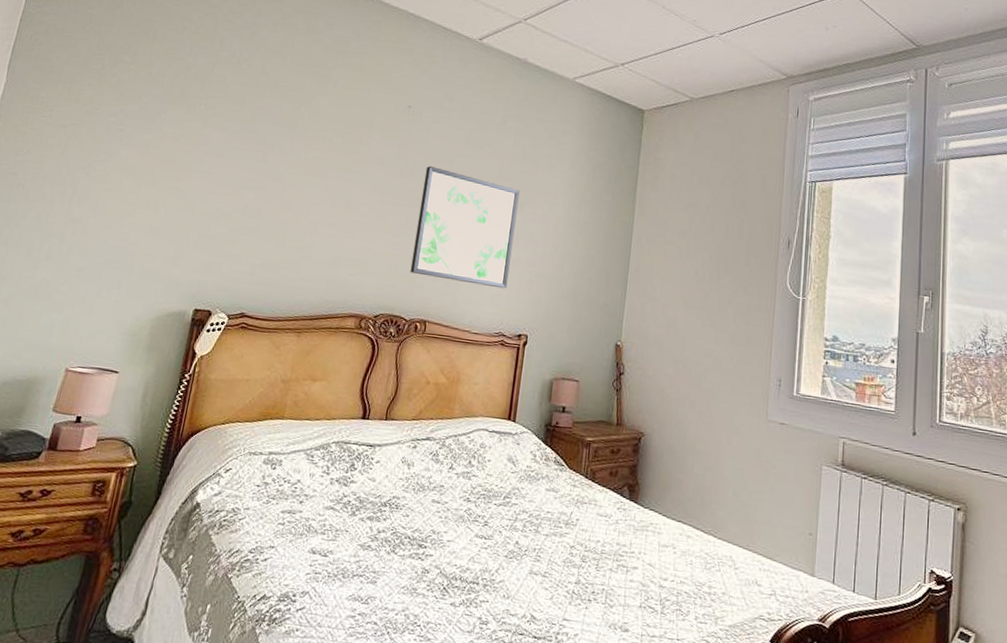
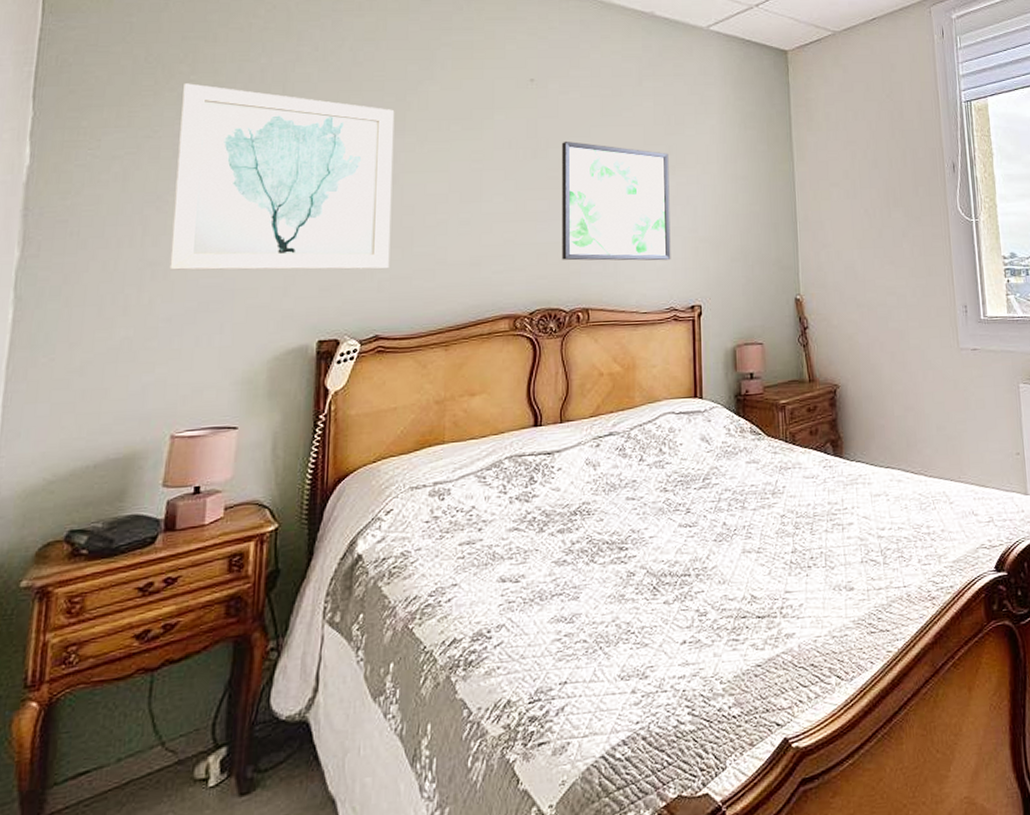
wall art: none [88,71,289,256] -> present [169,83,395,270]

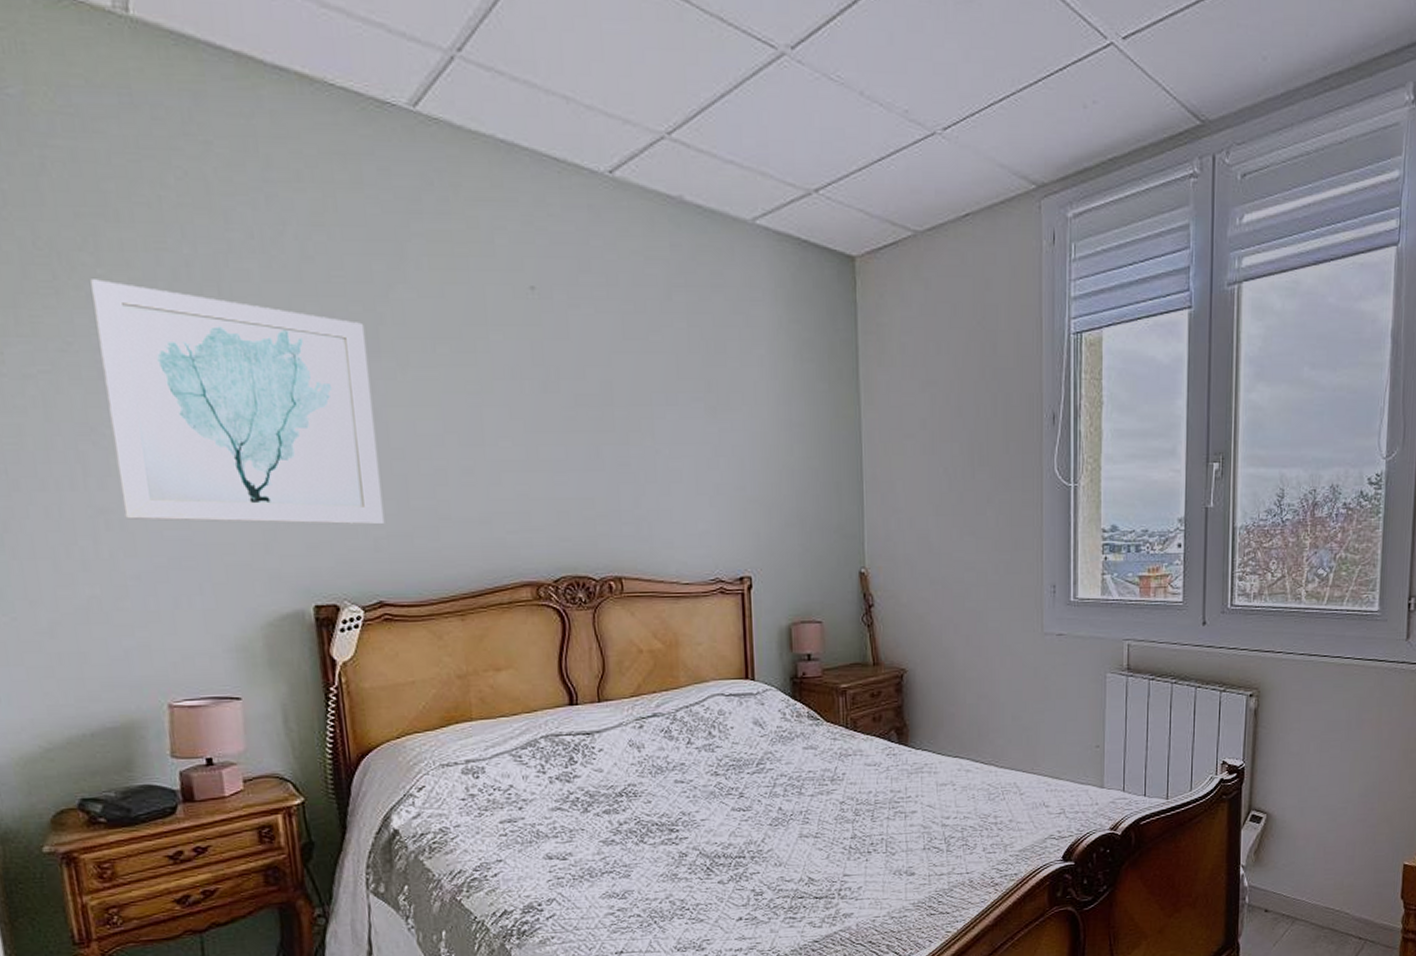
wall art: present [561,141,671,261] -> none [576,370,715,524]

